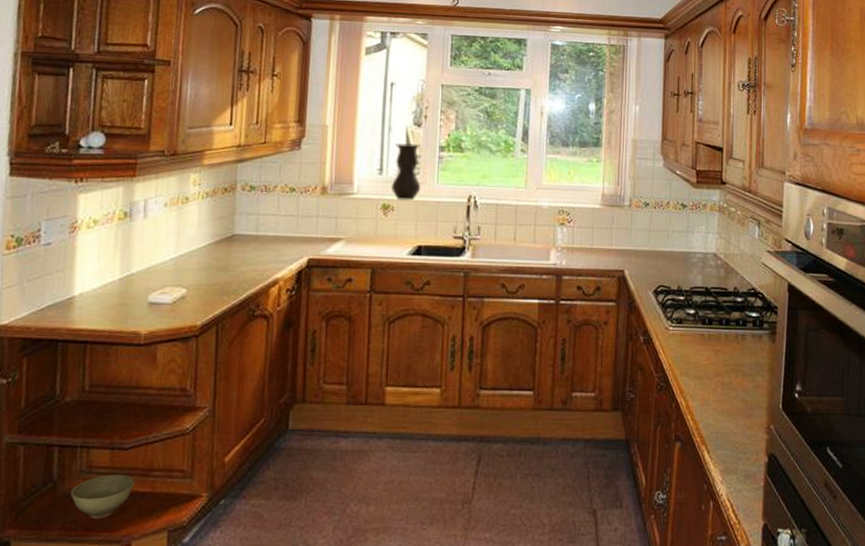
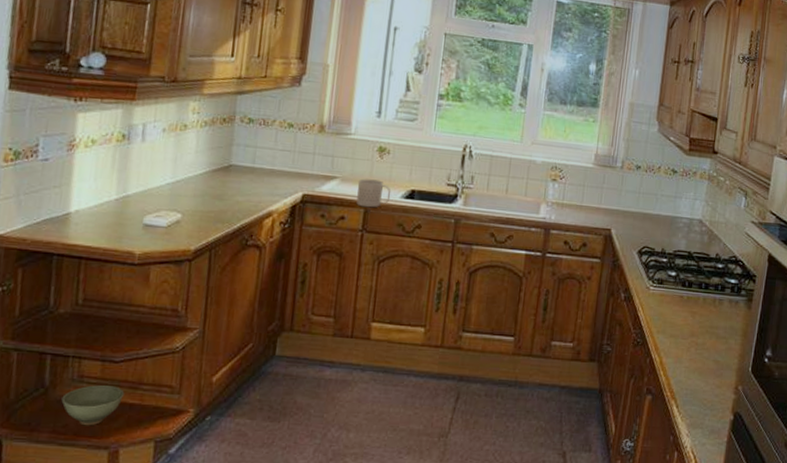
mug: none [363,238,398,268] -> present [356,178,391,208]
vase: present [390,143,421,201] -> none [388,88,420,146]

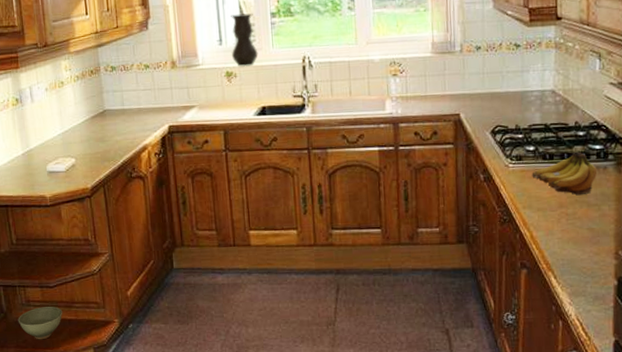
mug: present [356,178,391,208] -> none [213,102,245,129]
vase: none [388,88,420,146] -> present [230,13,259,67]
fruit: none [669,284,730,326] -> present [532,152,598,195]

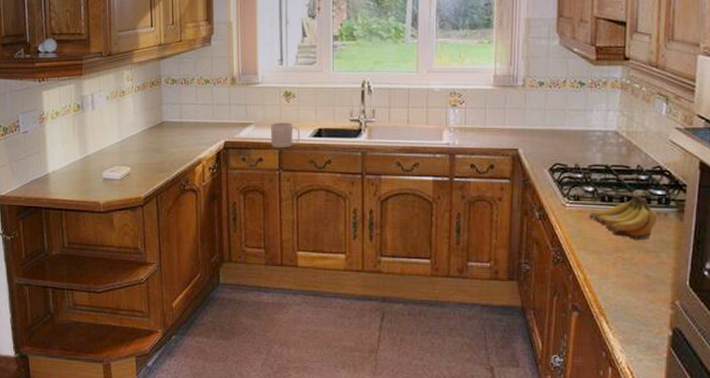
bowl: present [18,306,63,340] -> none [64,311,108,344]
mug: none [213,102,245,129] -> present [270,122,301,148]
vase: present [230,13,259,67] -> none [291,35,318,88]

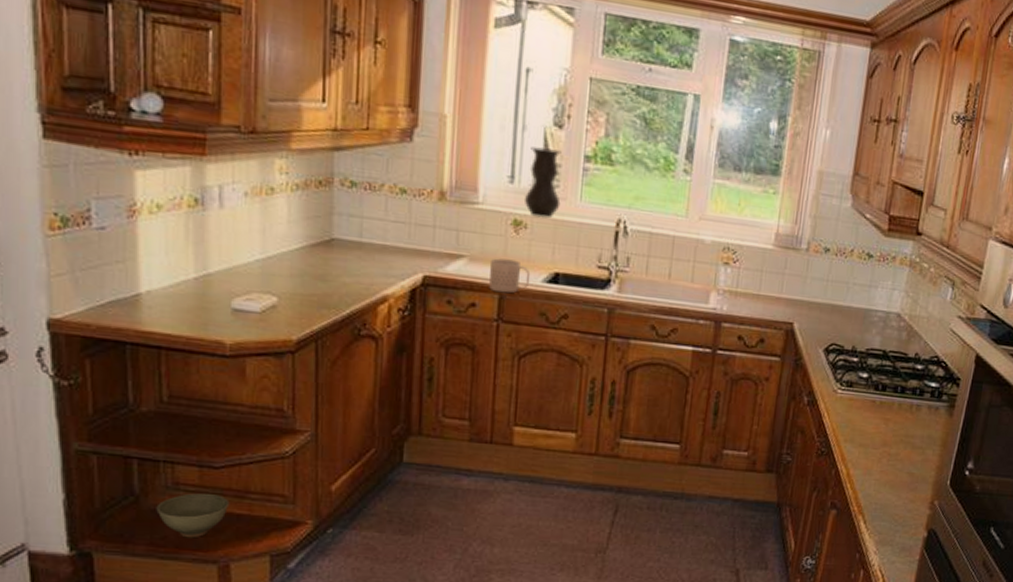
bowl: none [64,311,108,344] -> present [156,493,230,538]
vase: none [291,35,318,88] -> present [523,146,562,219]
fruit: present [589,197,658,240] -> none [860,387,929,435]

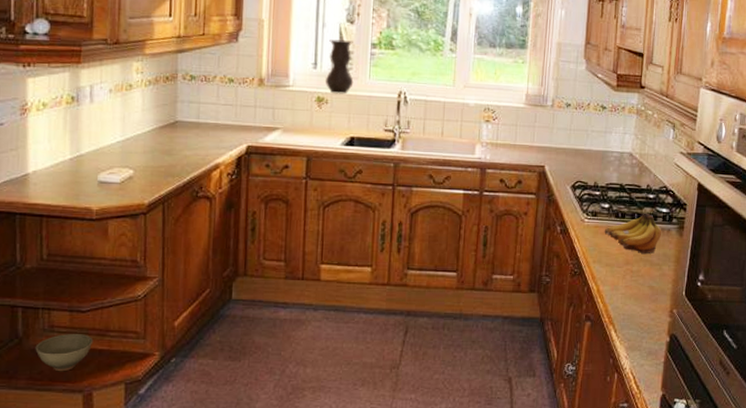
mug: present [489,258,531,294] -> none [299,128,332,156]
fruit: none [860,387,929,435] -> present [604,214,662,253]

